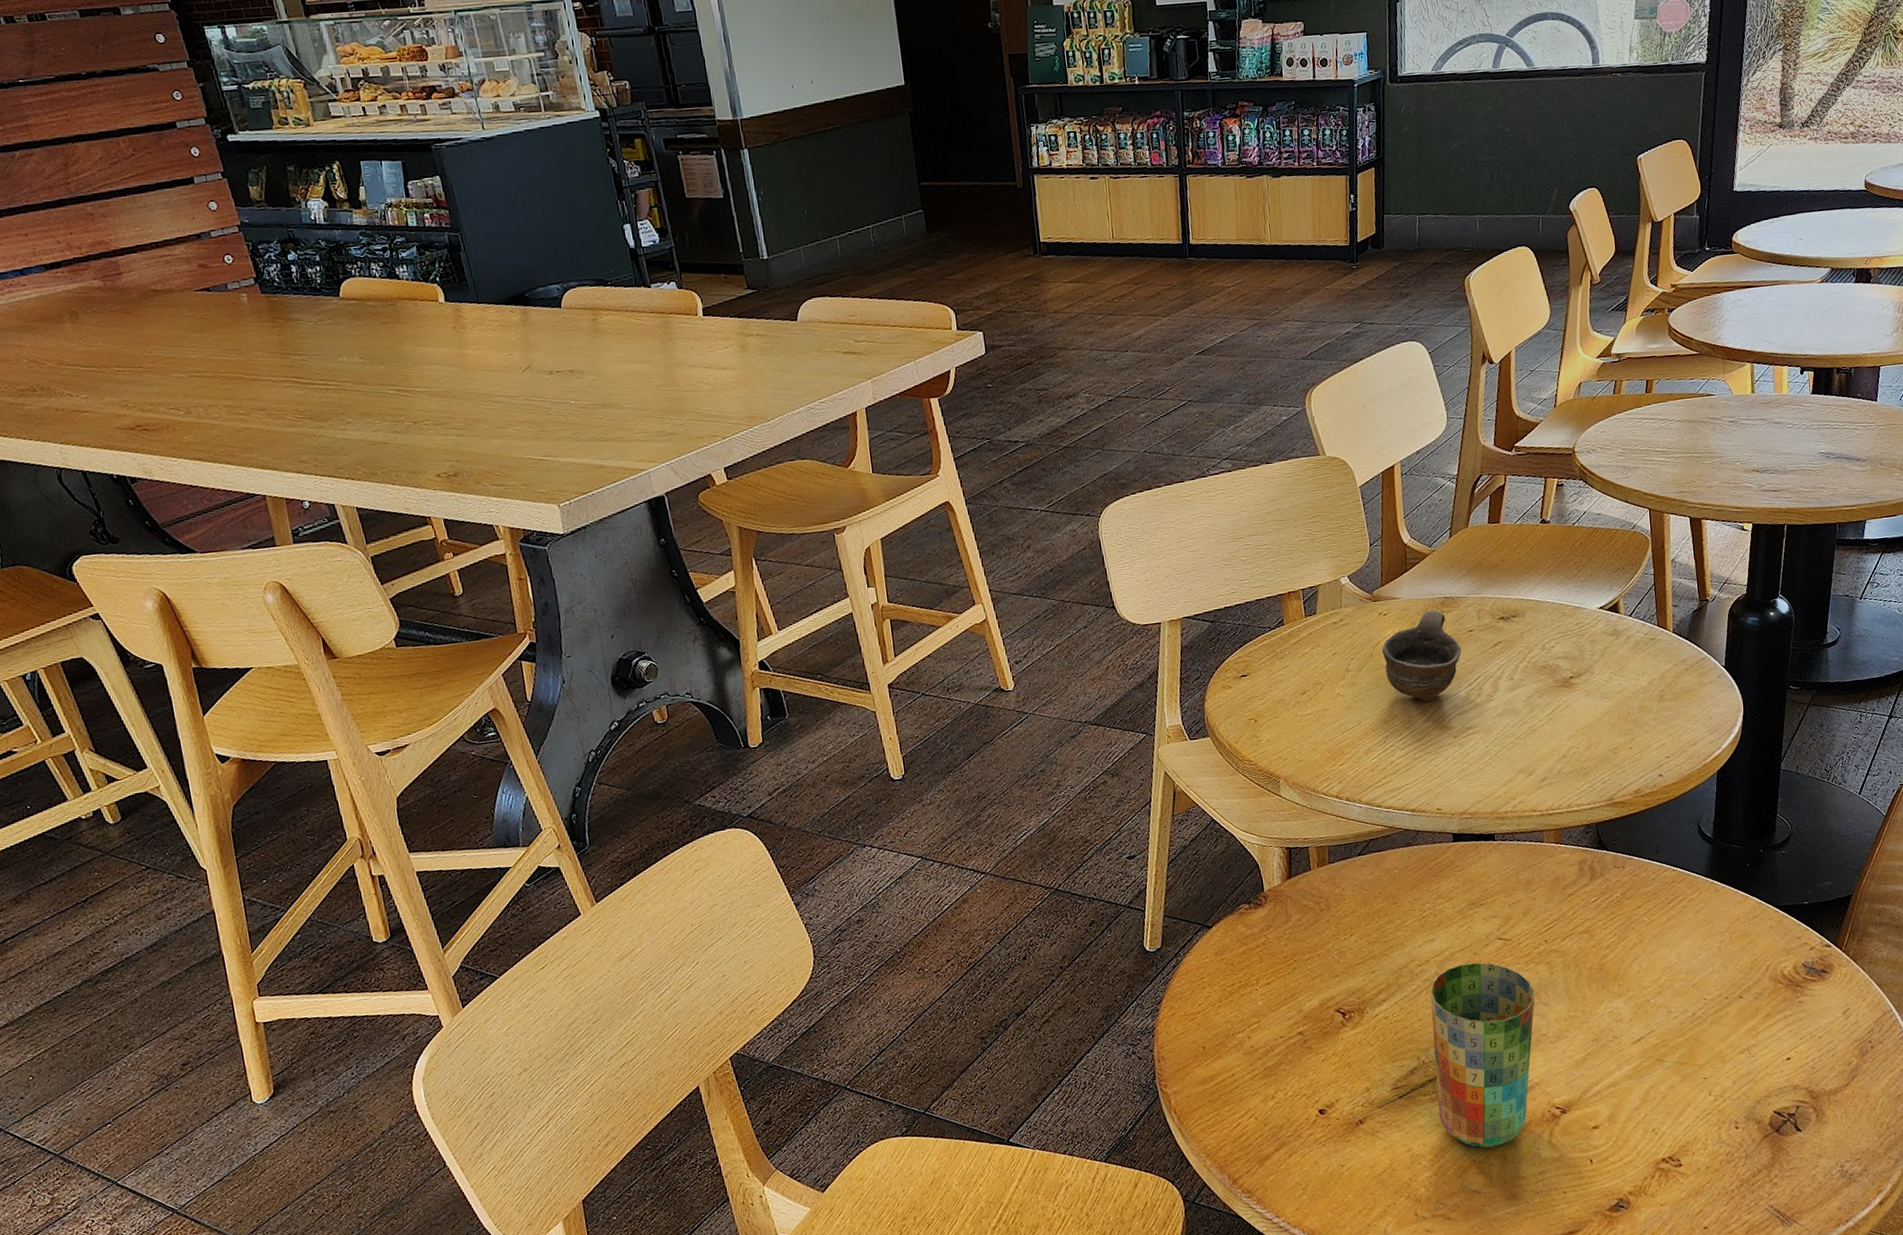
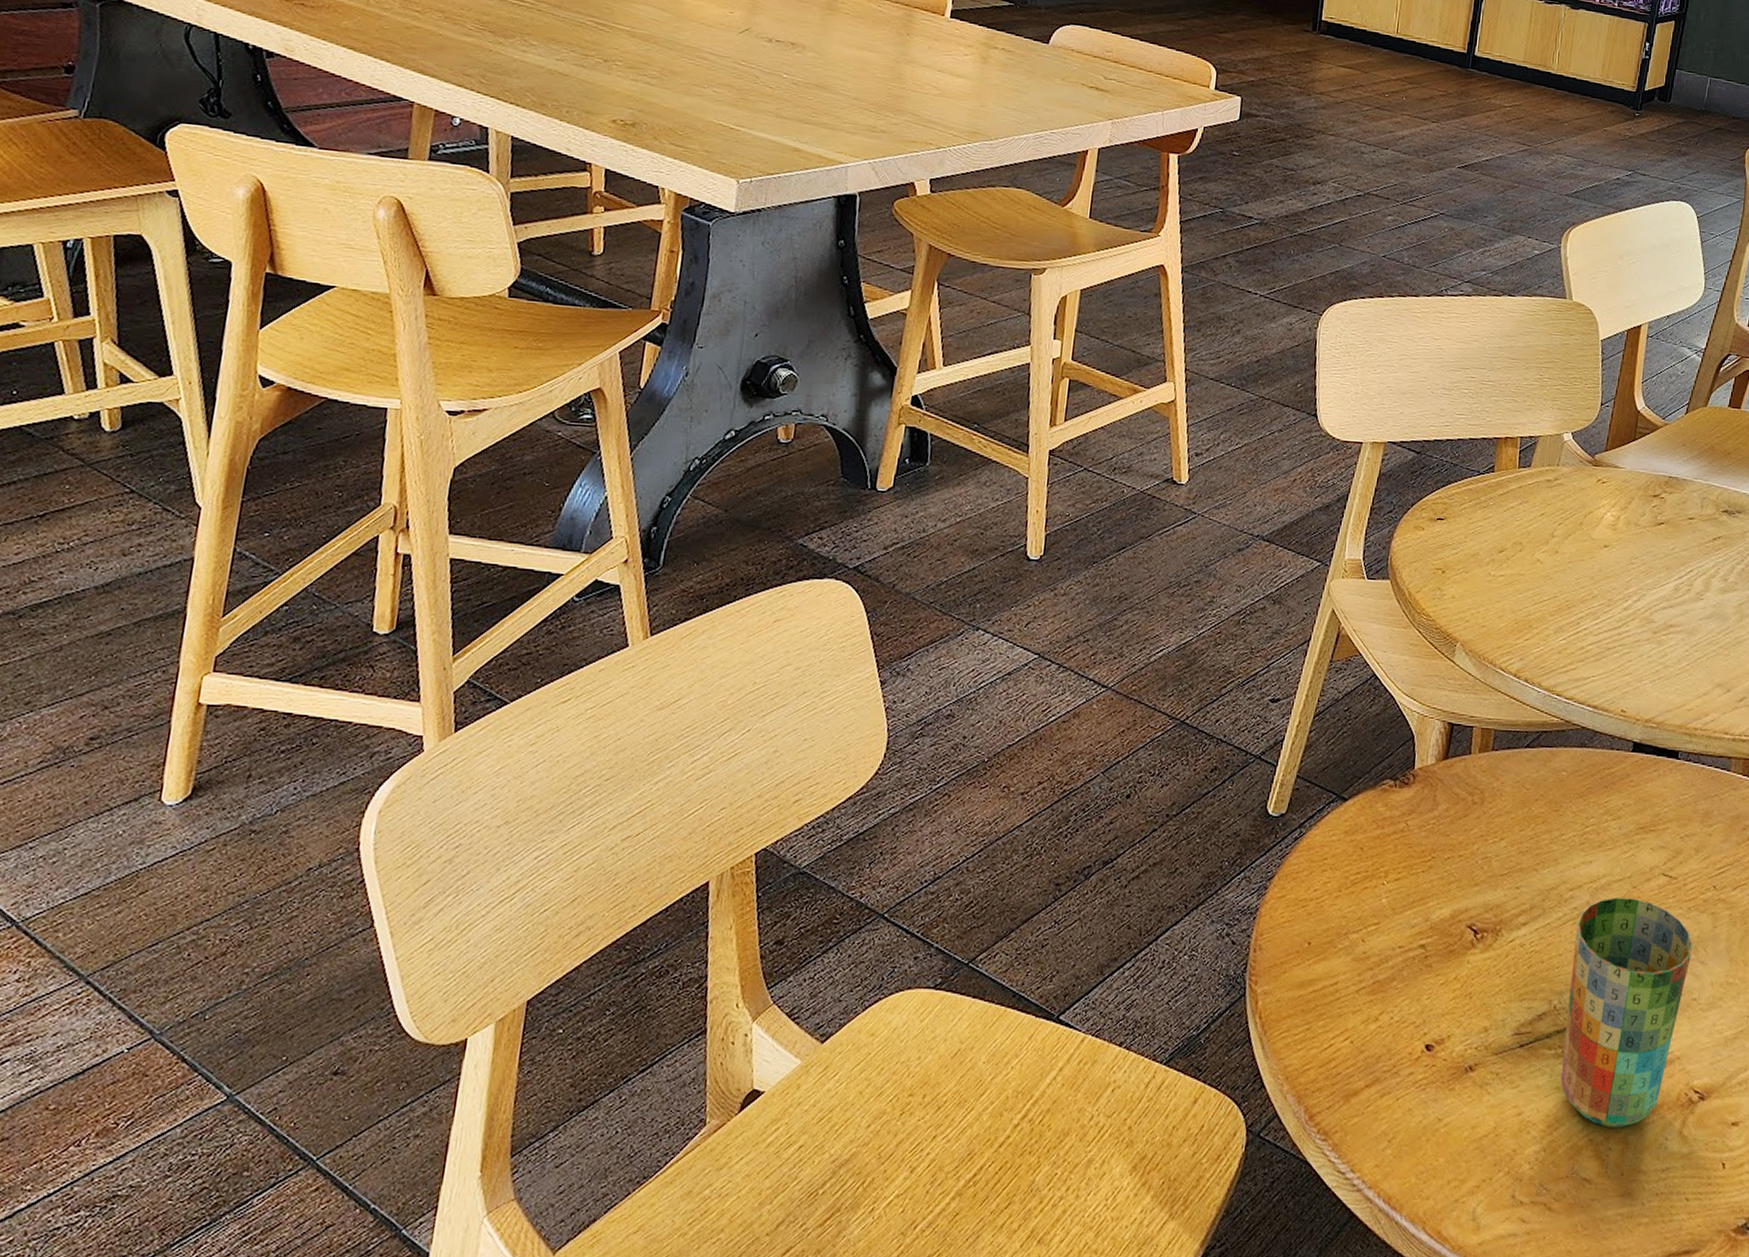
cup: present [1381,610,1462,702] -> none [1593,487,1679,588]

